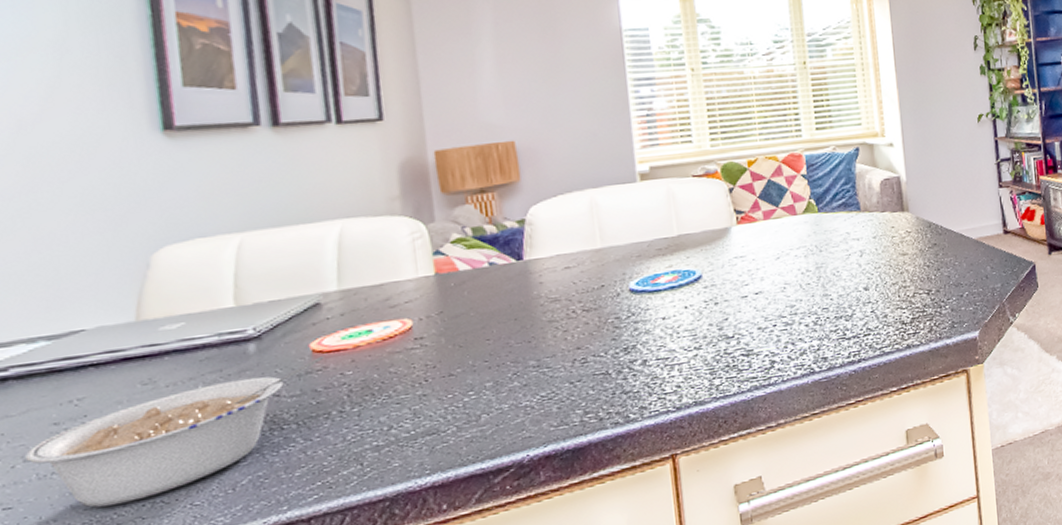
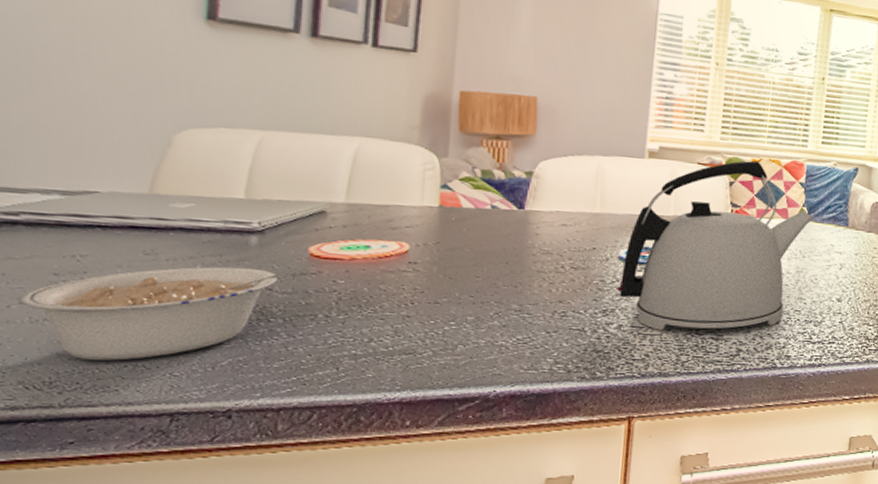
kettle: none [634,161,823,358] -> present [617,160,814,330]

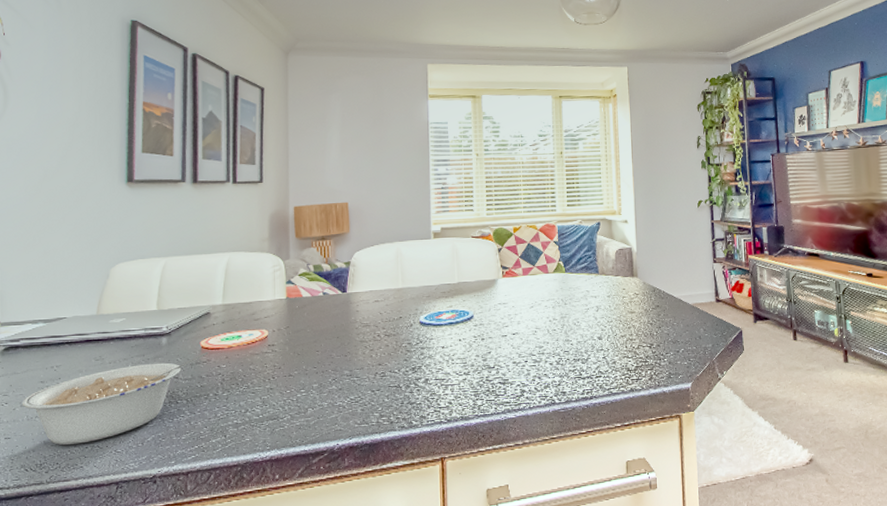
kettle: present [617,160,814,330] -> none [421,228,569,381]

